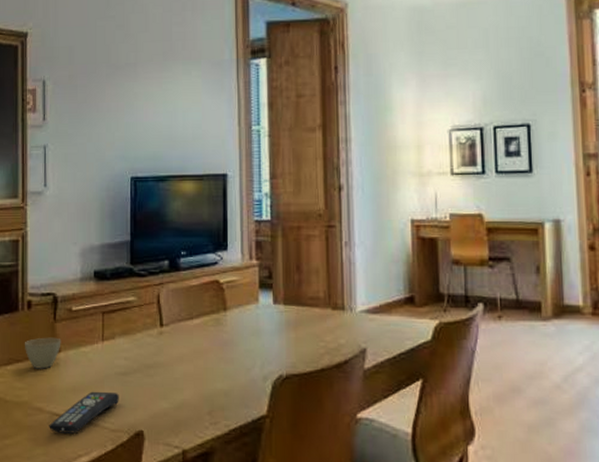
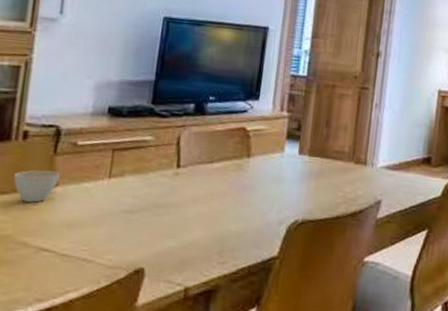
remote control: present [49,391,119,434] -> none [33,227,121,269]

